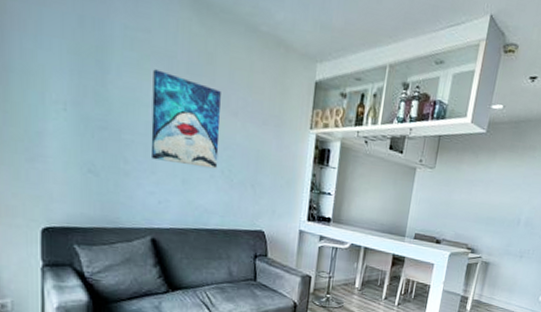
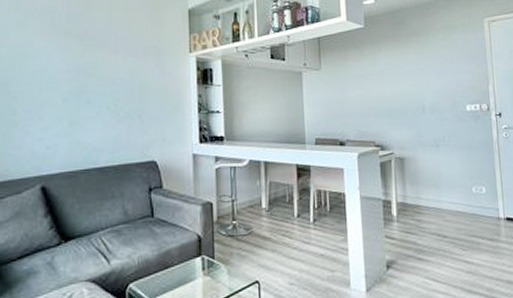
wall art: present [151,69,221,169] -> none [37,24,103,106]

